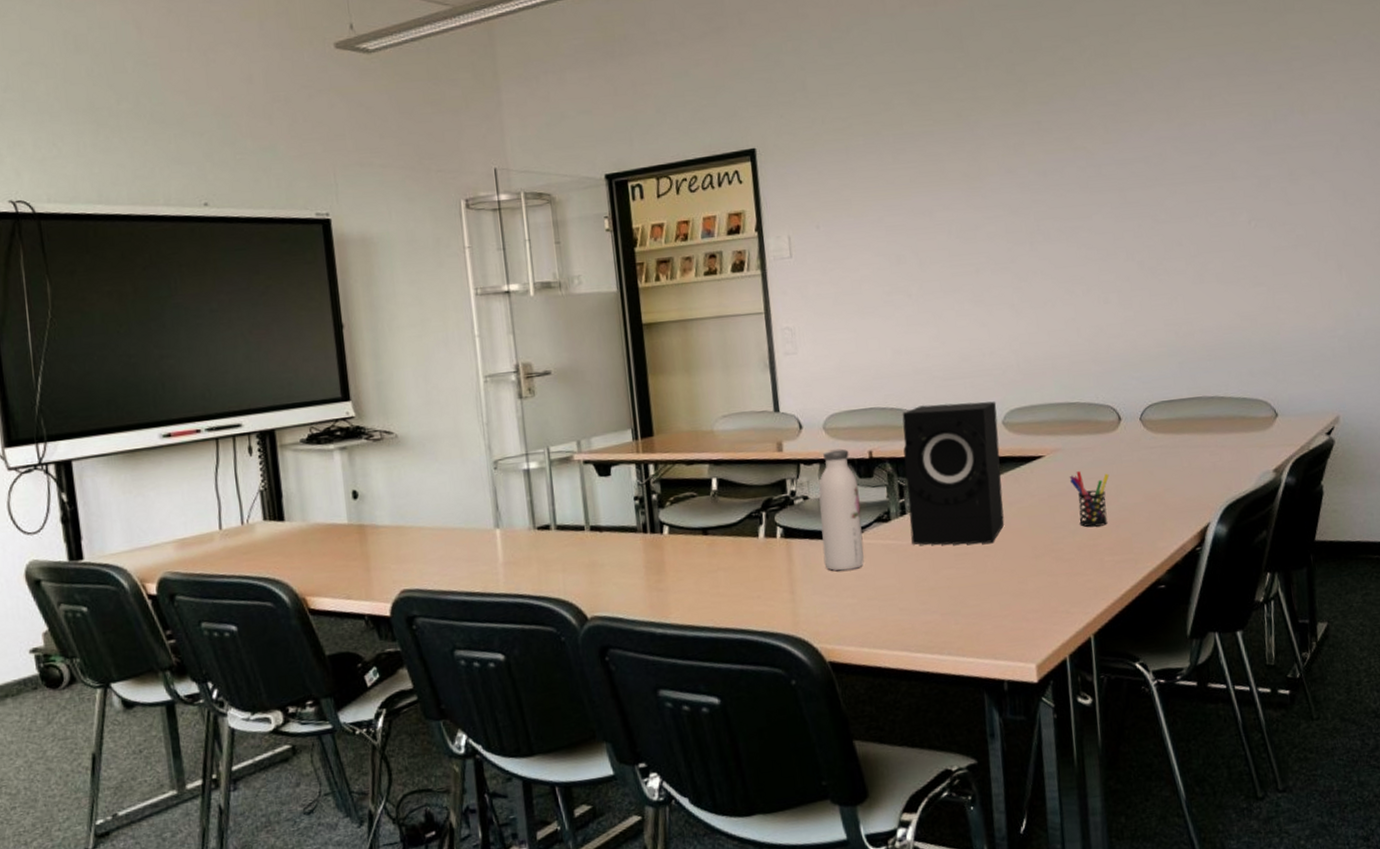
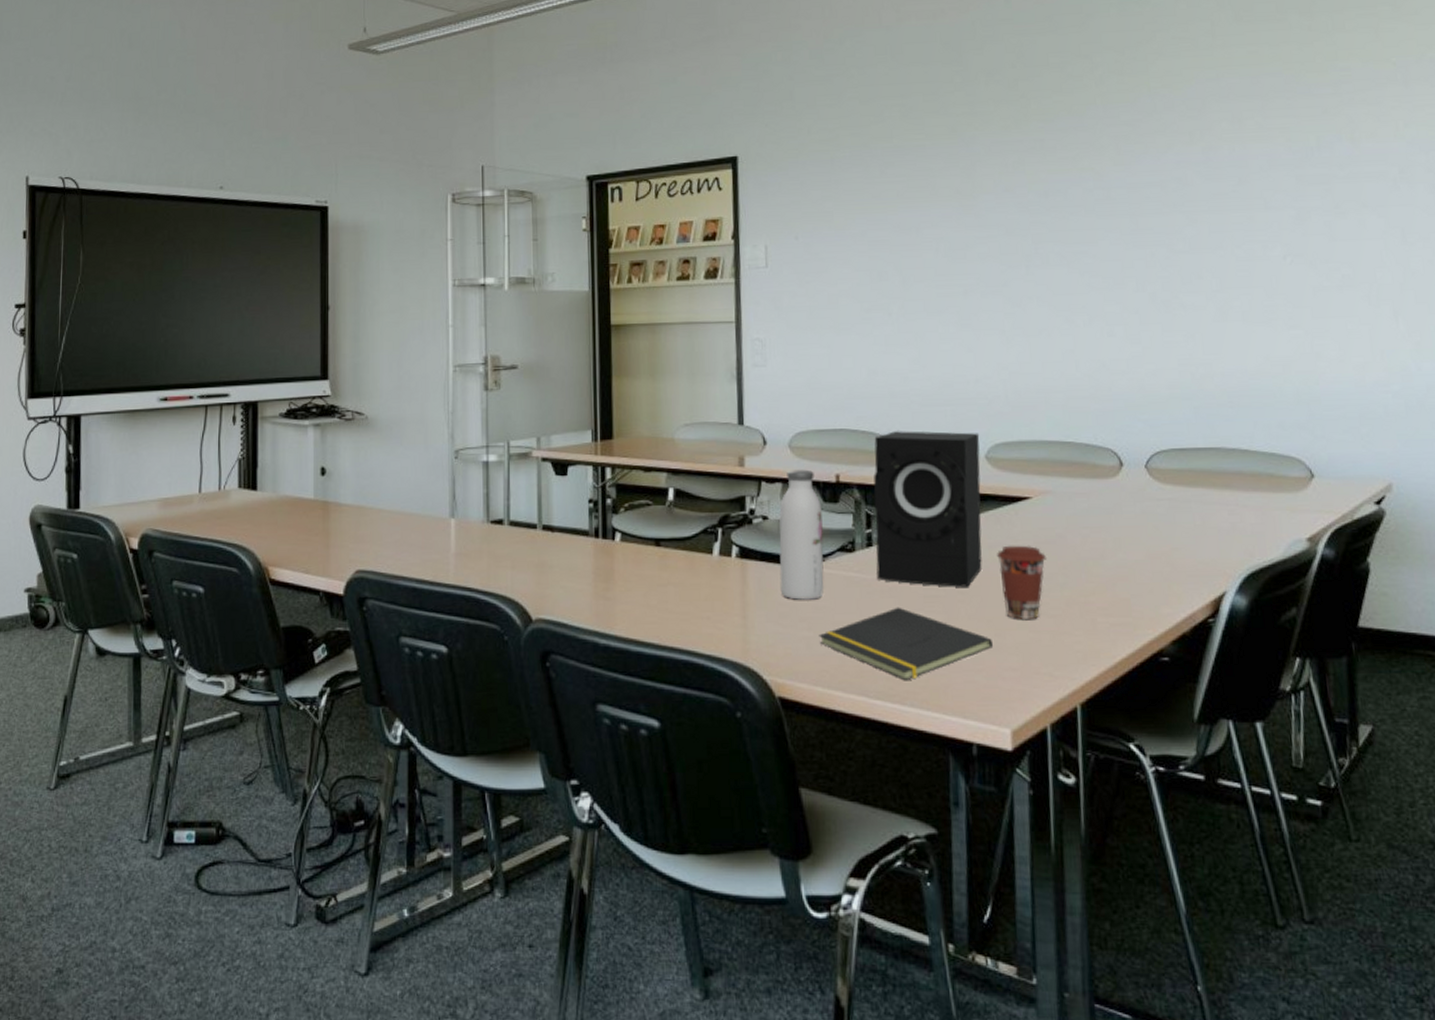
notepad: none [862,567,1017,633] -> present [819,607,993,681]
coffee cup: none [1017,499,1059,567] -> present [997,545,1046,621]
pen holder: present [1069,471,1110,527] -> none [1059,518,1107,582]

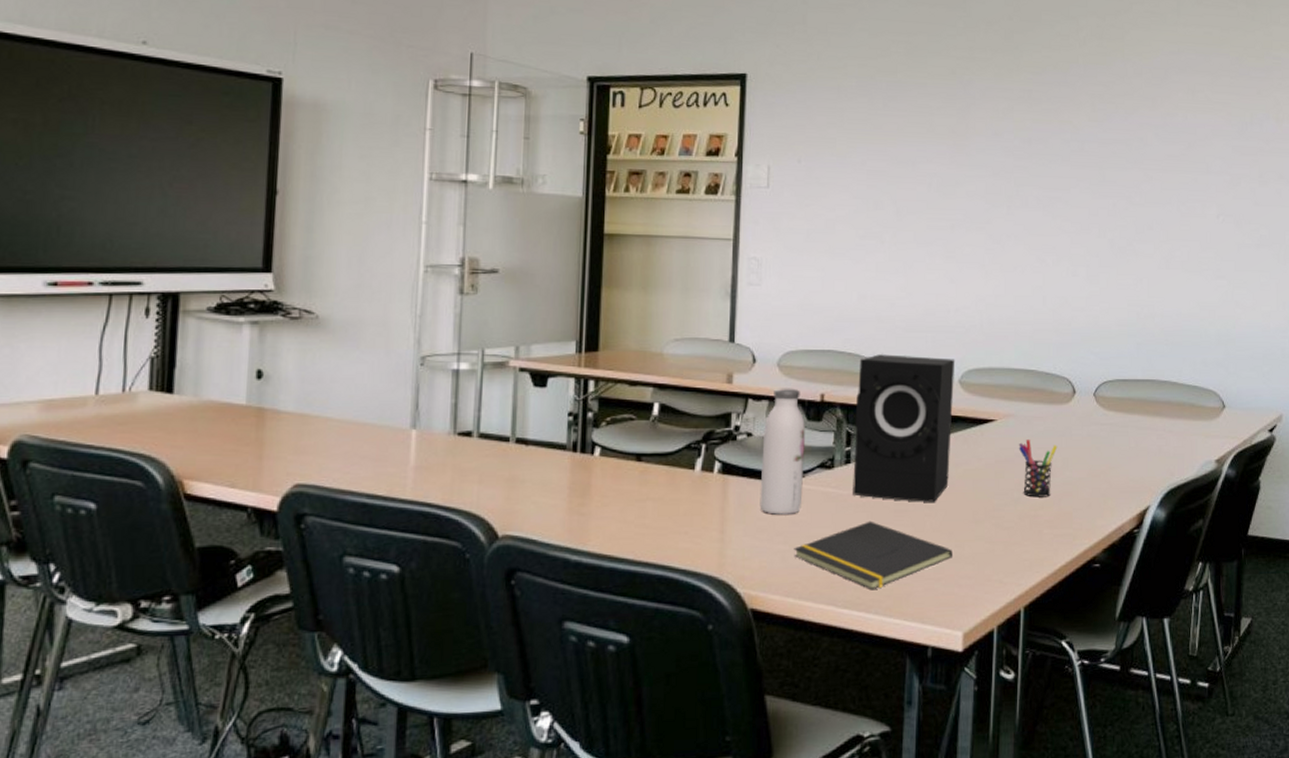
coffee cup: present [997,545,1046,621] -> none [963,463,1005,533]
pen holder: none [1059,518,1107,582] -> present [1018,440,1058,498]

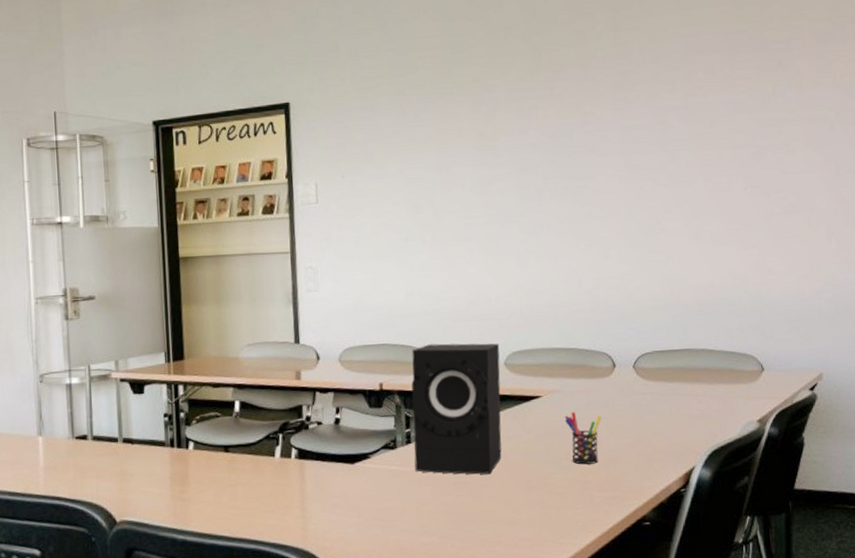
water bottle: present [759,388,805,515] -> none [331,380,371,492]
notepad: present [794,521,952,591] -> none [367,493,510,555]

